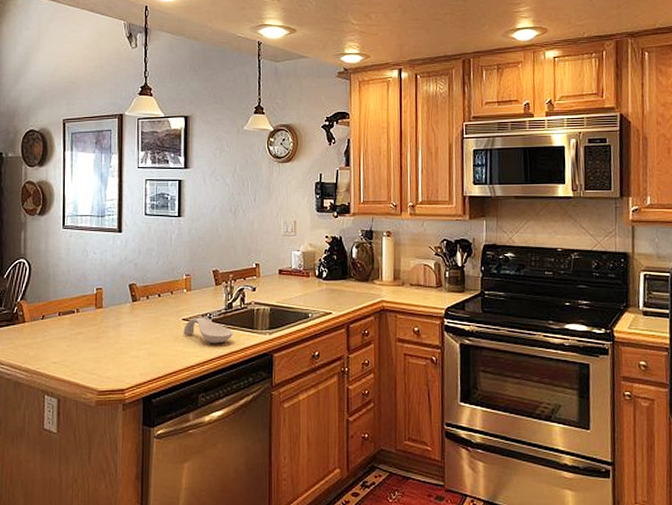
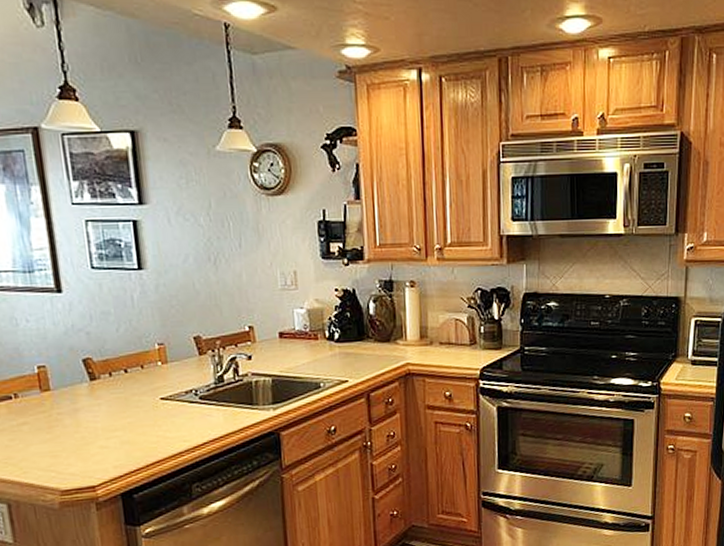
spoon rest: present [183,317,234,344] -> none [163,394,229,426]

